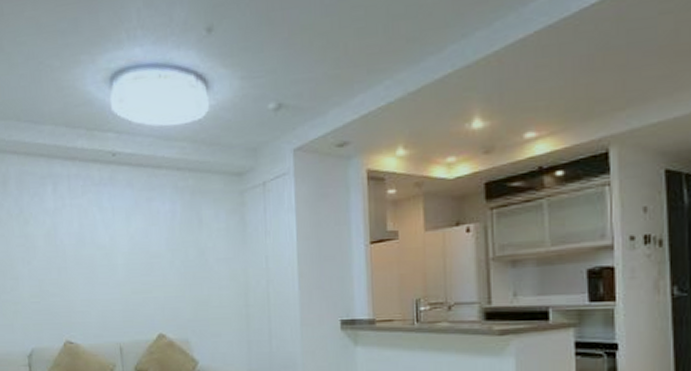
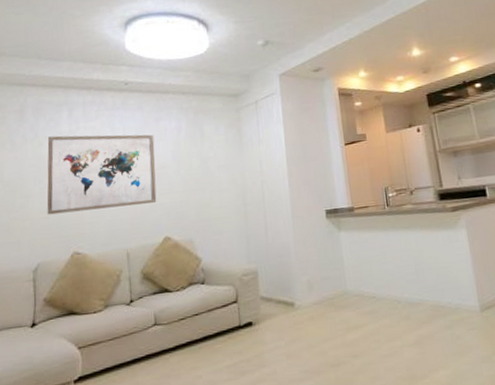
wall art: none [33,213,150,300] -> present [47,134,157,215]

